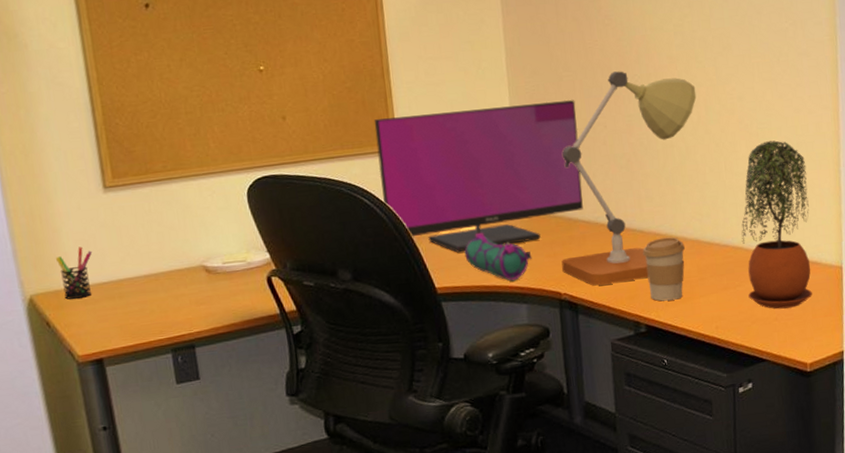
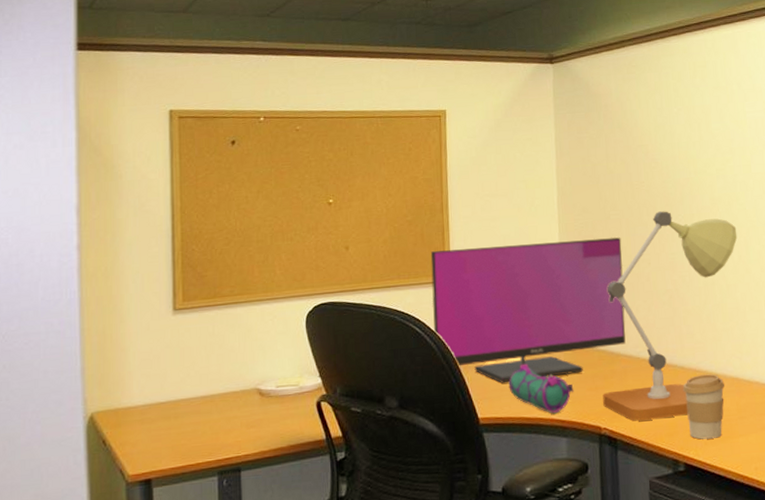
pen holder: present [55,246,93,300] -> none [119,366,155,418]

